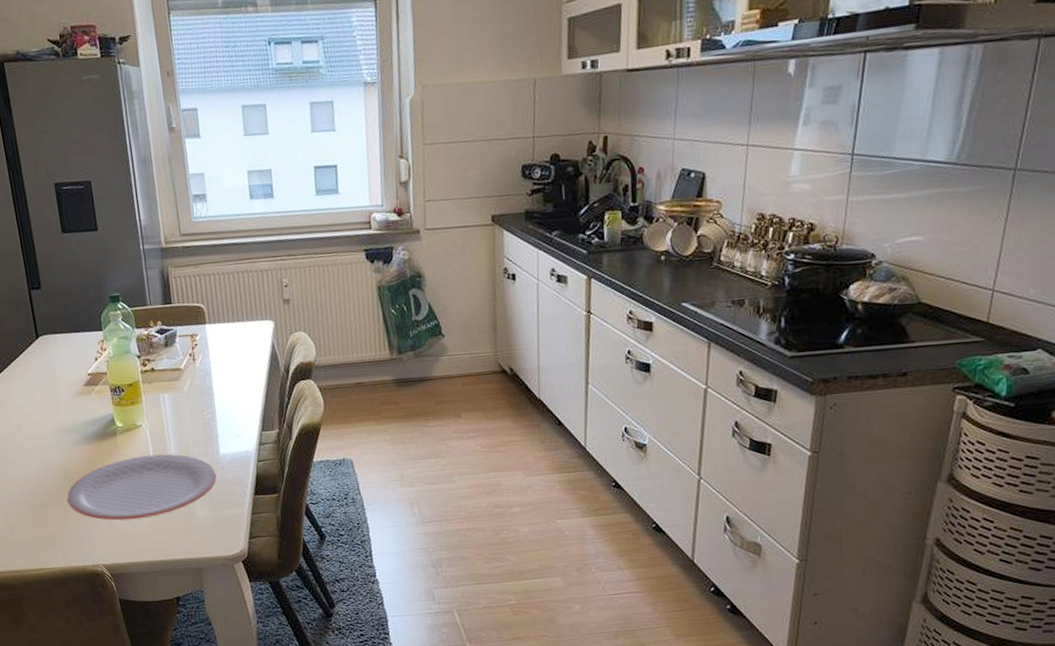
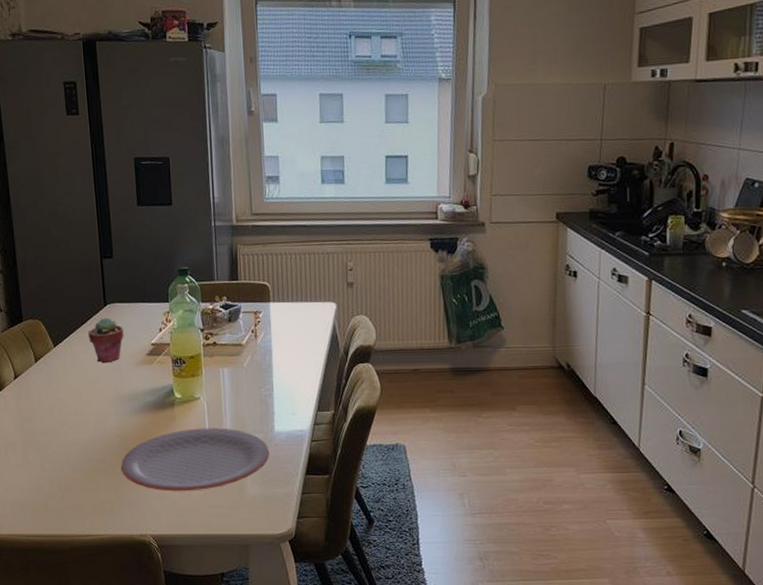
potted succulent: none [21,350,60,397] -> present [87,318,124,364]

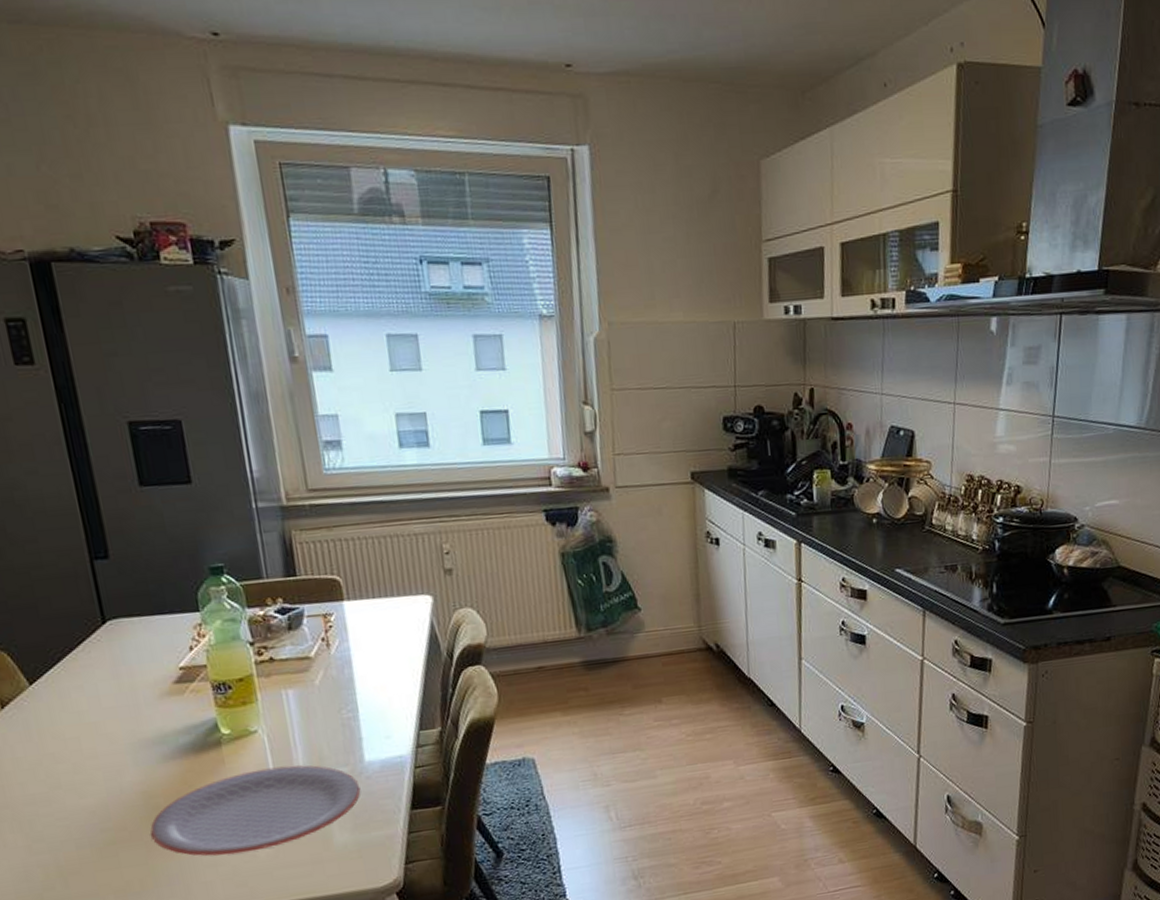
potted succulent: present [87,318,124,364] -> none [80,638,138,700]

